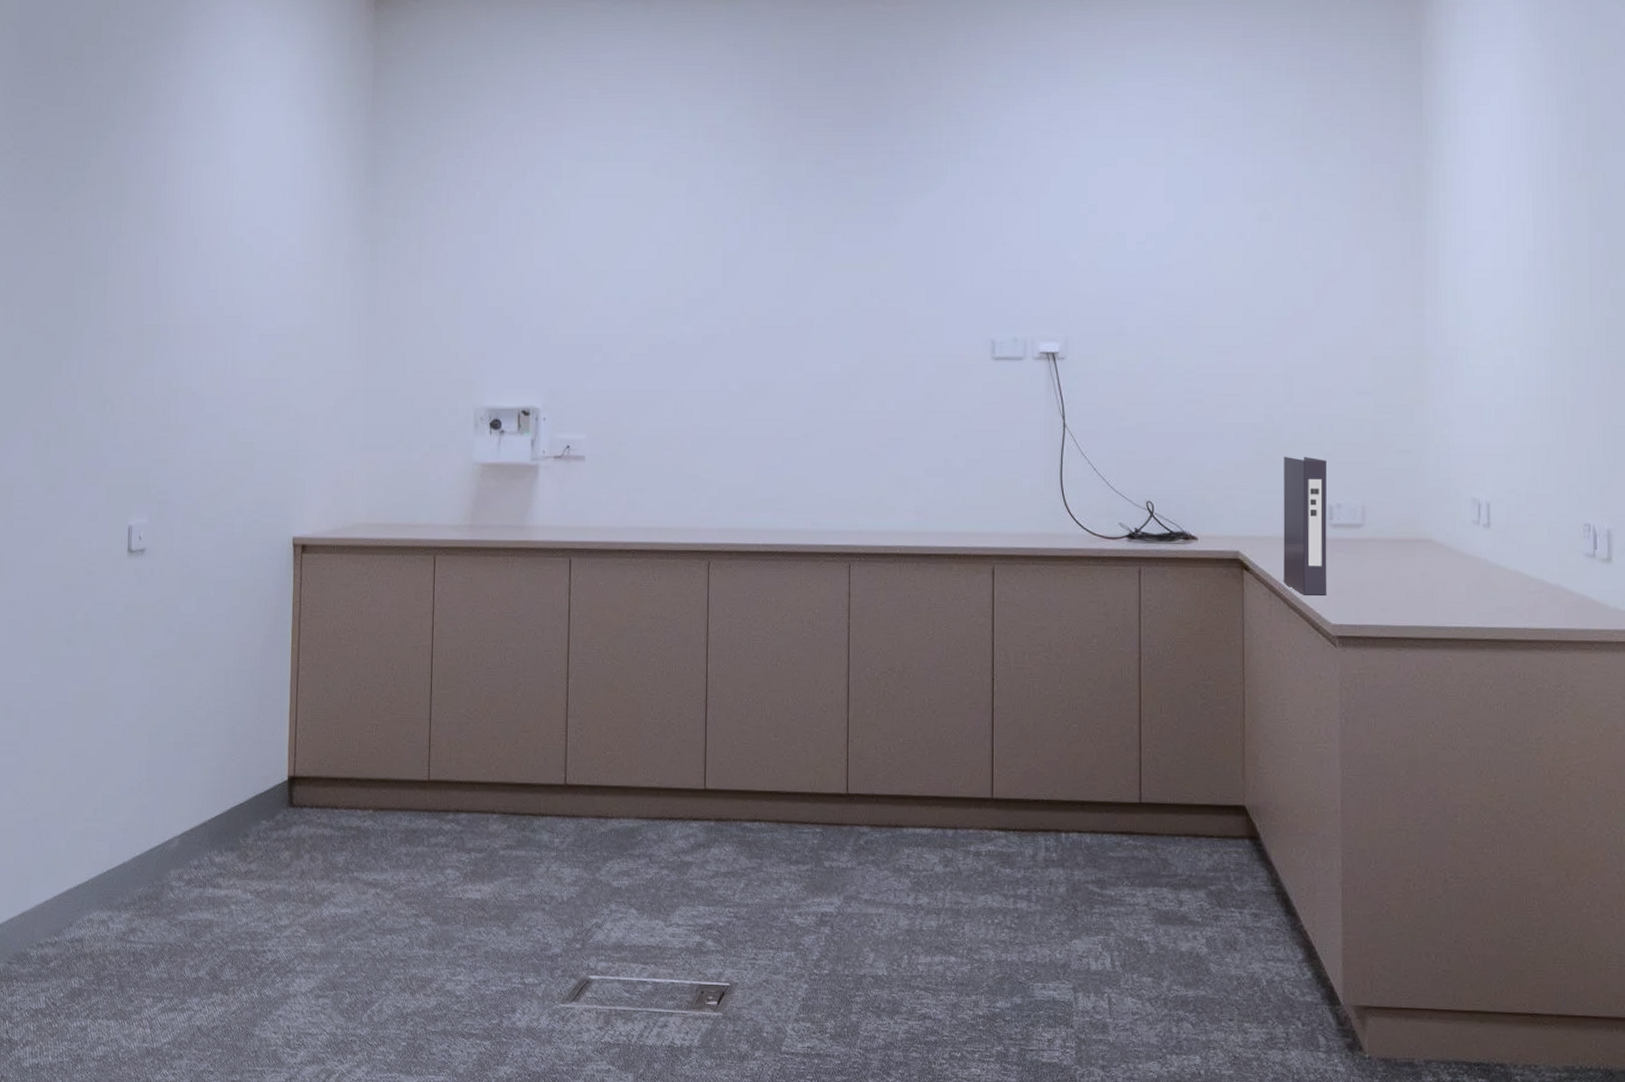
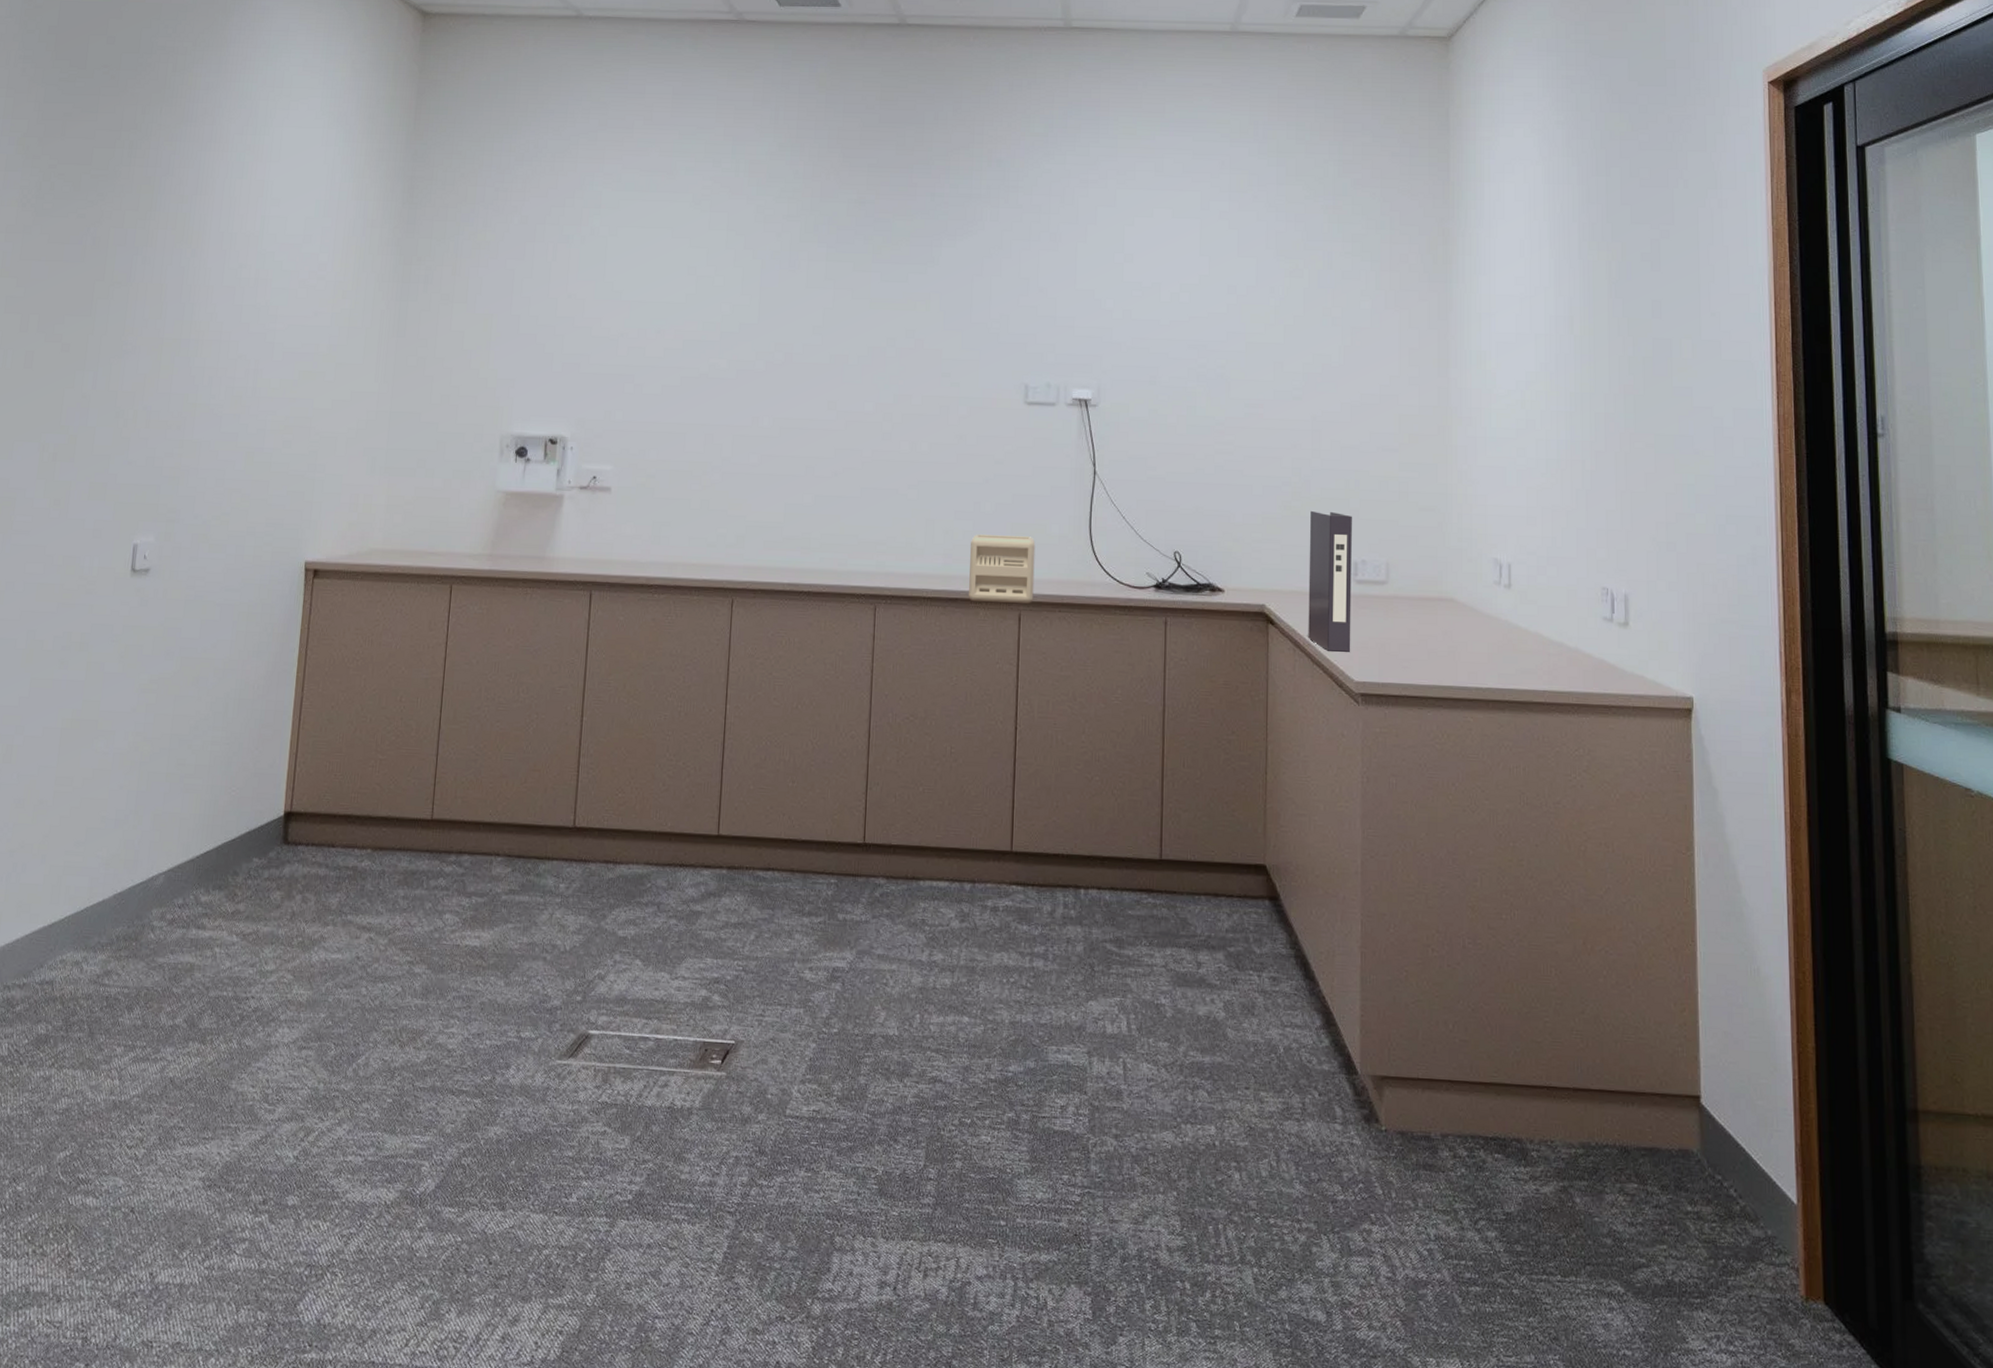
desk organizer: none [941,490,1007,558] -> present [969,534,1036,605]

